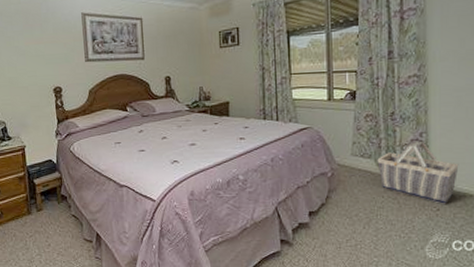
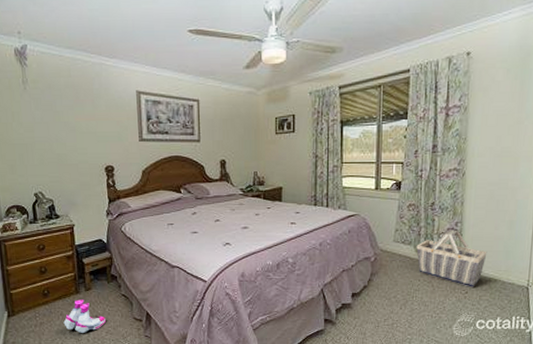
boots: none [16,220,57,254] -> present [63,299,106,333]

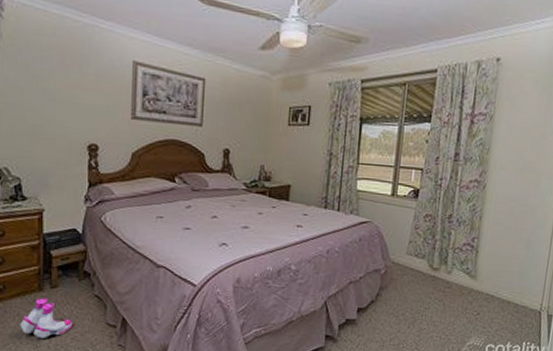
basket: present [416,229,487,289] -> none [429,245,503,310]

